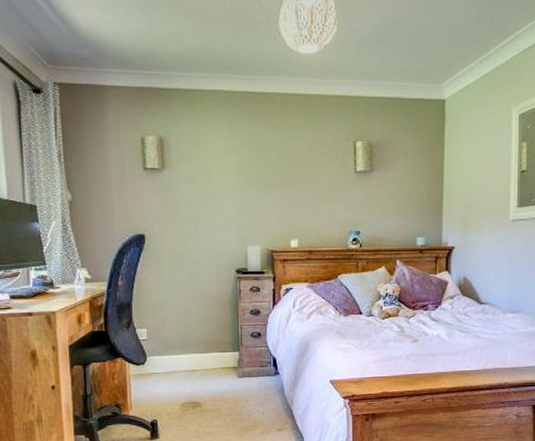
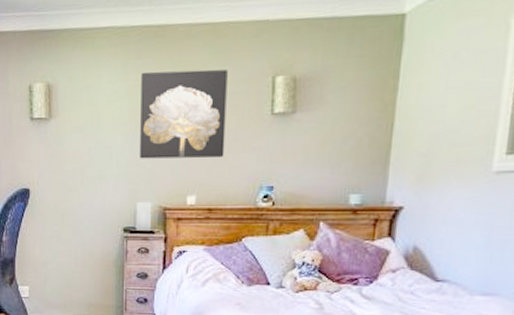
wall art: none [246,131,320,208] -> present [140,69,228,159]

